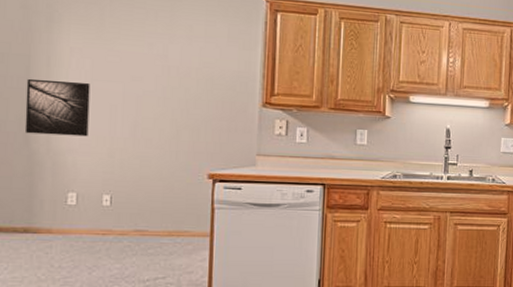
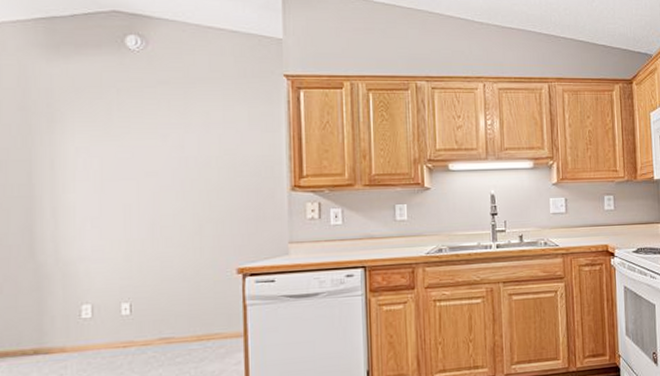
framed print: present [24,78,90,137] -> none [28,183,101,245]

